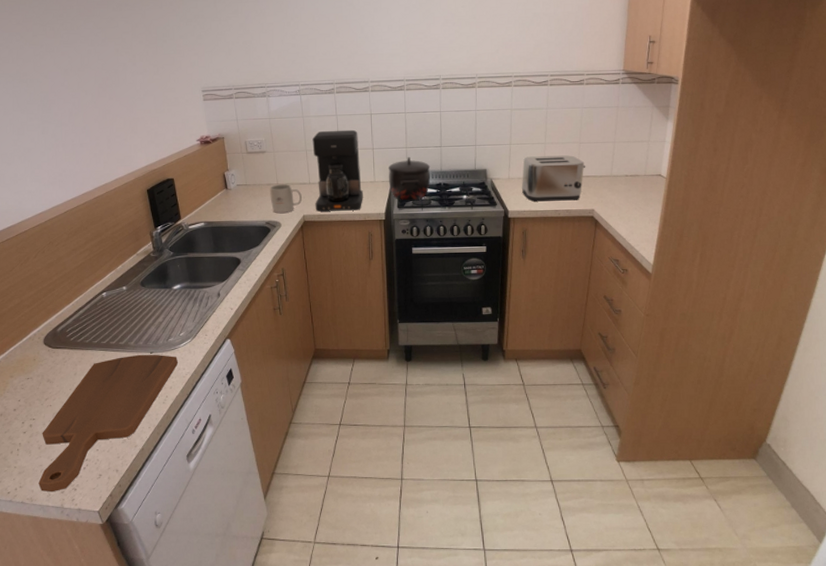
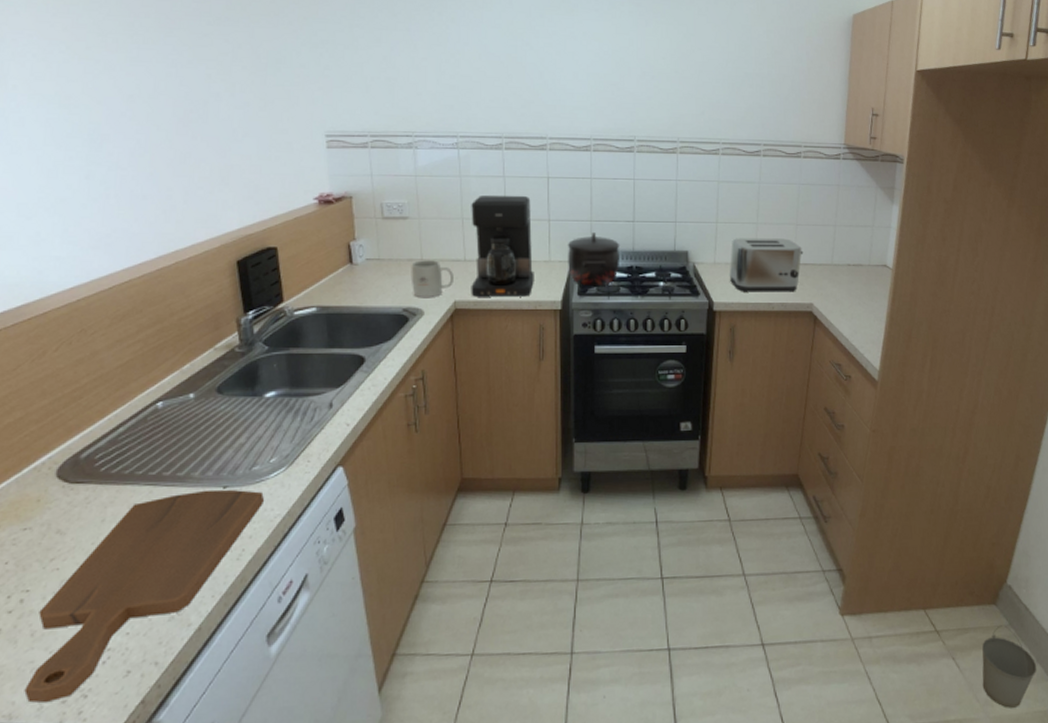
bucket: none [741,476,792,542] -> present [982,625,1037,708]

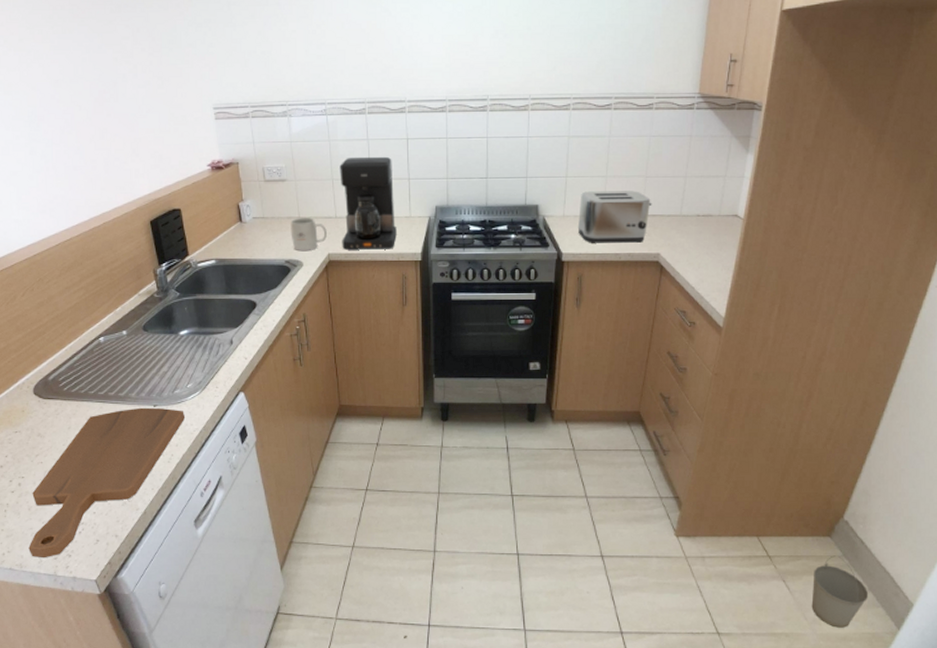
cooking pot: present [567,232,620,287] -> none [425,189,474,240]

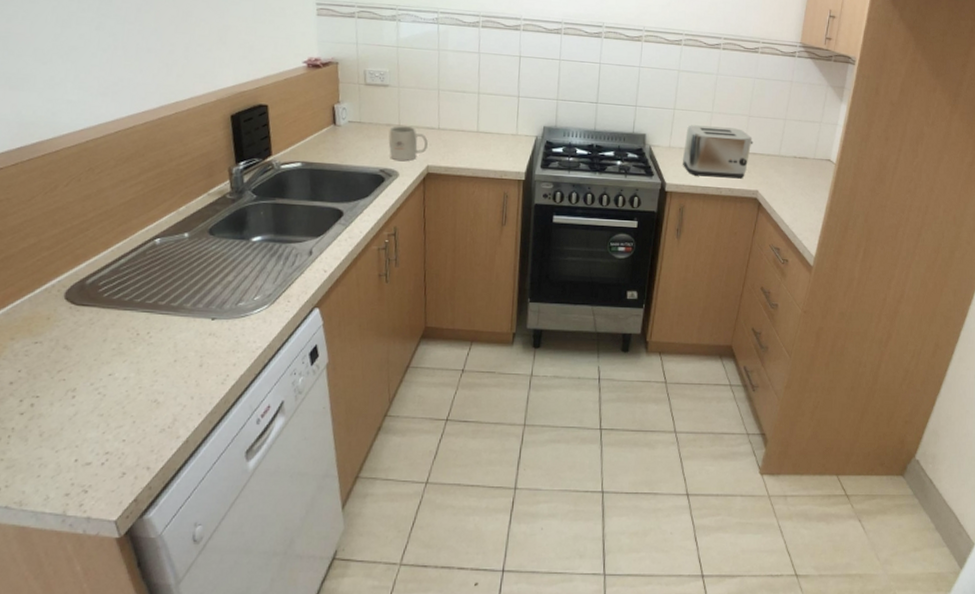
cutting board: present [28,407,186,559] -> none [33,320,249,495]
coffee maker: present [340,156,397,250] -> none [442,68,503,166]
bucket: present [811,555,869,628] -> none [884,495,936,568]

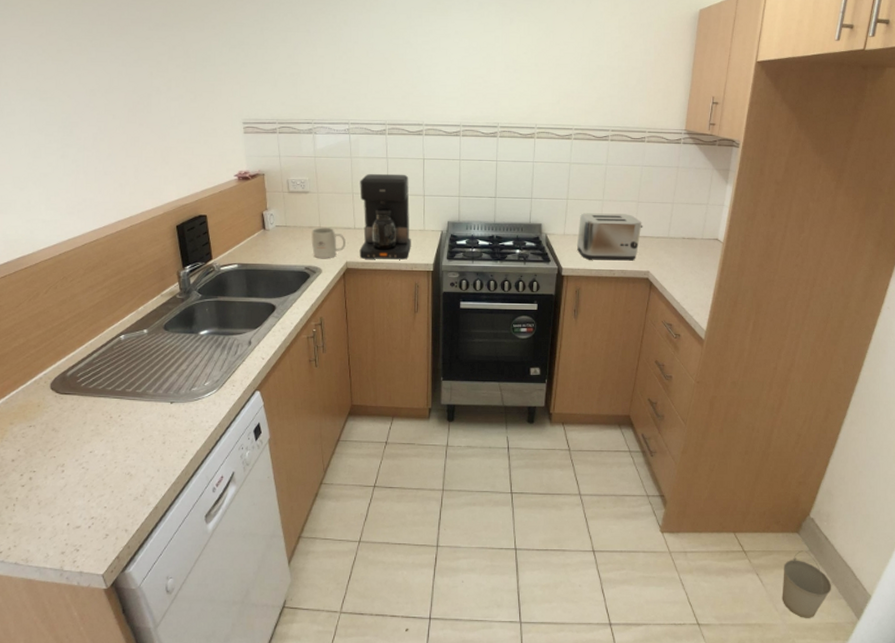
coffee maker: none [442,68,503,166] -> present [359,173,411,260]
bucket: none [884,495,936,568] -> present [782,550,832,618]

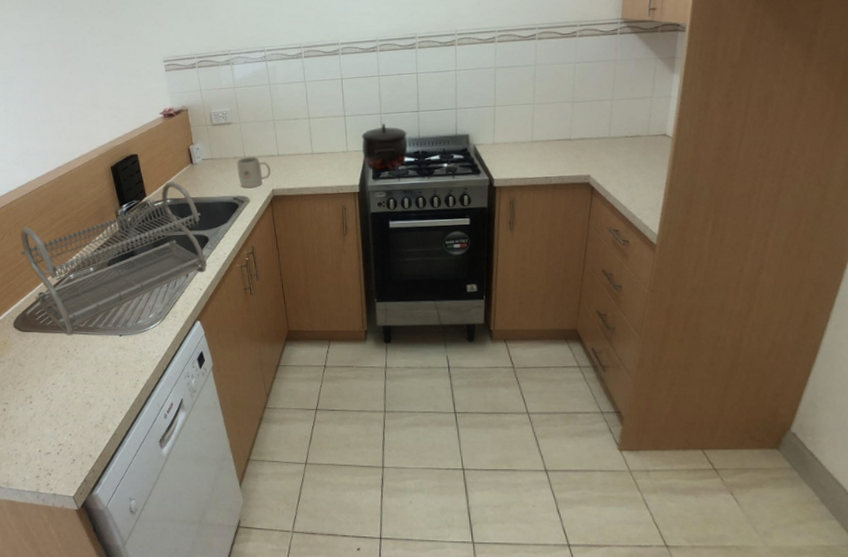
dish rack: none [65,246,272,400] -> present [20,181,207,335]
coffee maker: present [359,173,411,260] -> none [280,96,335,185]
cooking pot: none [438,206,484,253] -> present [361,124,407,172]
toaster: present [576,213,643,261] -> none [507,116,580,168]
bucket: present [782,550,832,618] -> none [761,468,822,541]

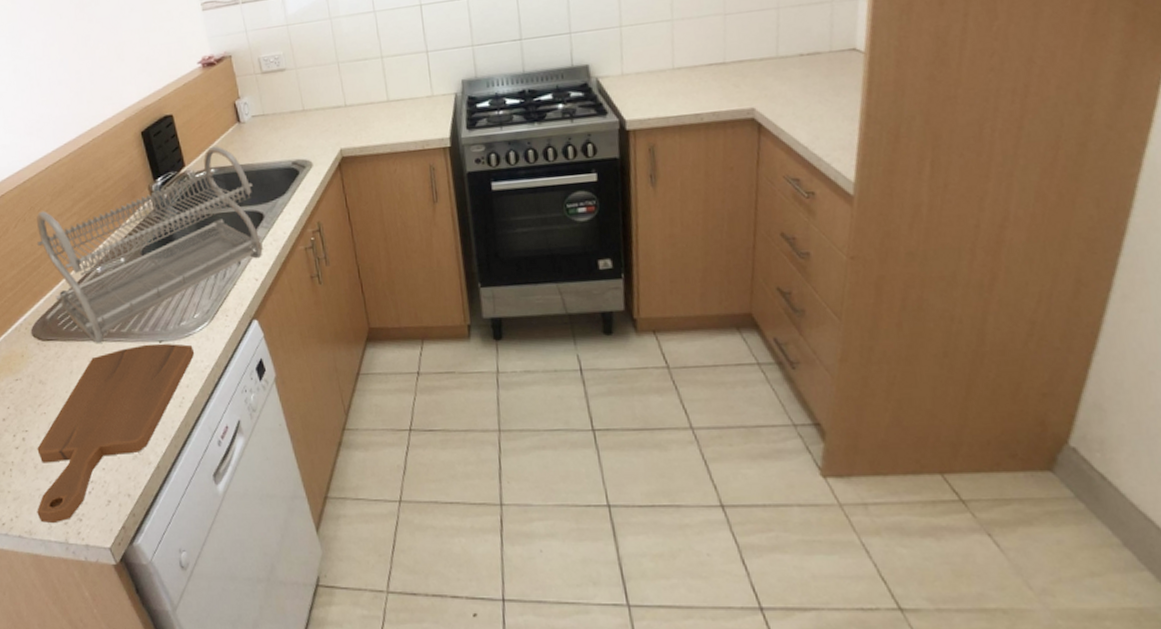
cutting board: none [14,337,149,477] -> present [37,343,195,524]
mug: present [237,157,271,189] -> none [294,109,337,150]
cooking pot: present [361,124,407,172] -> none [449,58,510,119]

